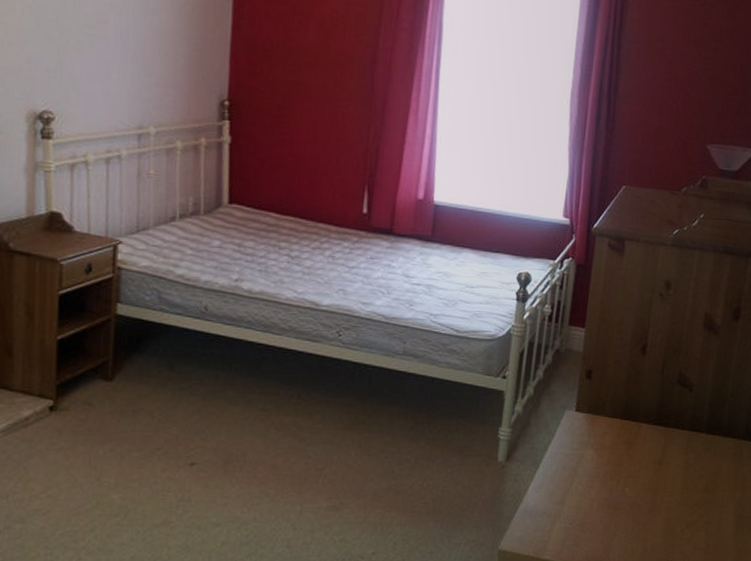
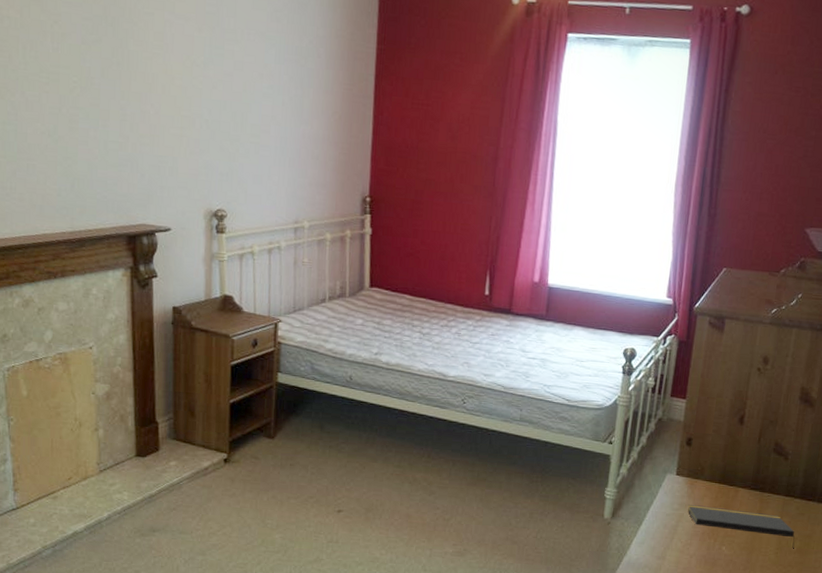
notepad: none [587,443,701,488] -> present [687,505,795,549]

